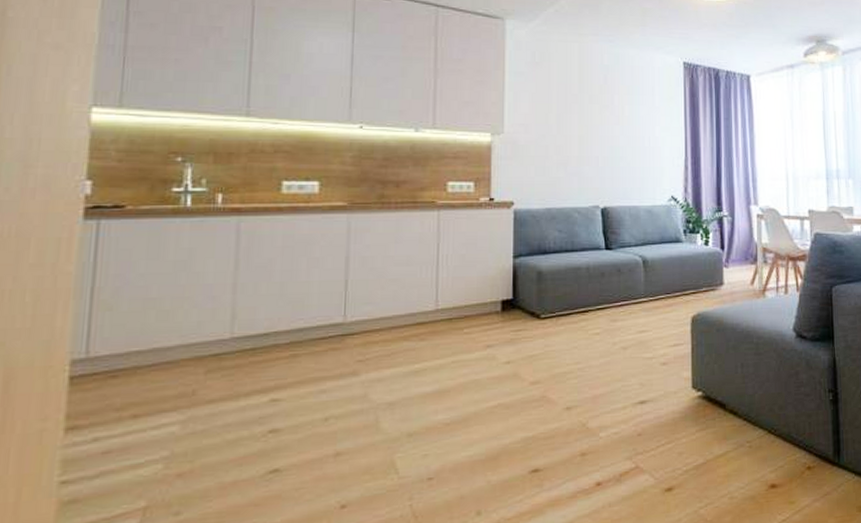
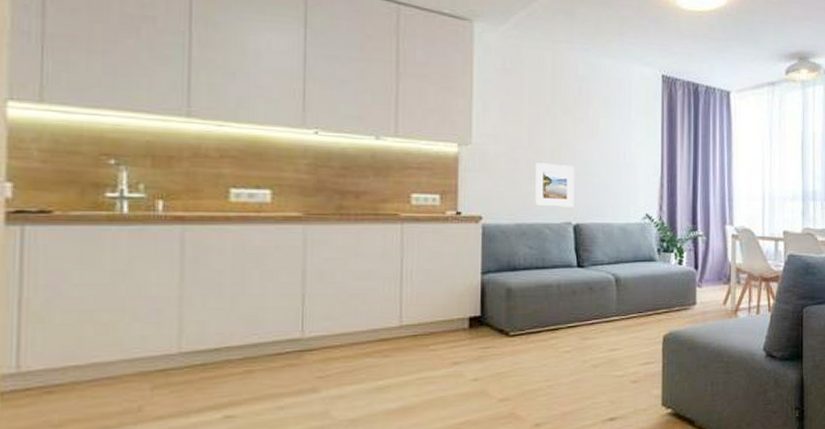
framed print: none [564,149,602,191] -> present [535,163,575,207]

